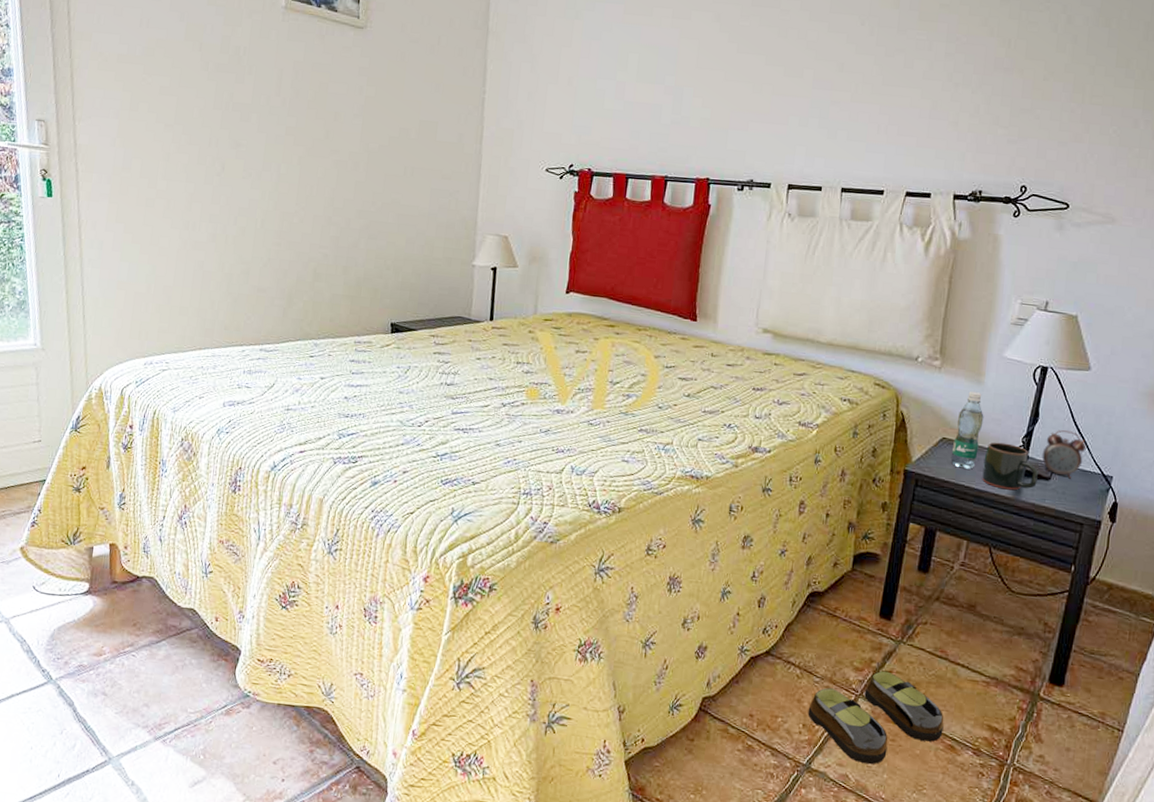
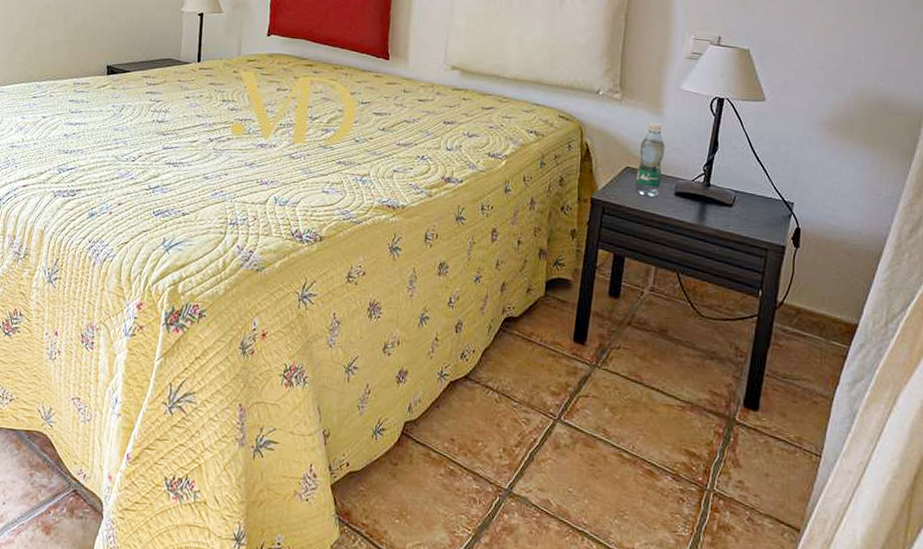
slippers: present [808,670,944,764] -> none [507,395,642,489]
mug: present [982,442,1039,491] -> none [666,170,722,217]
alarm clock: present [1042,430,1087,479] -> none [723,158,766,206]

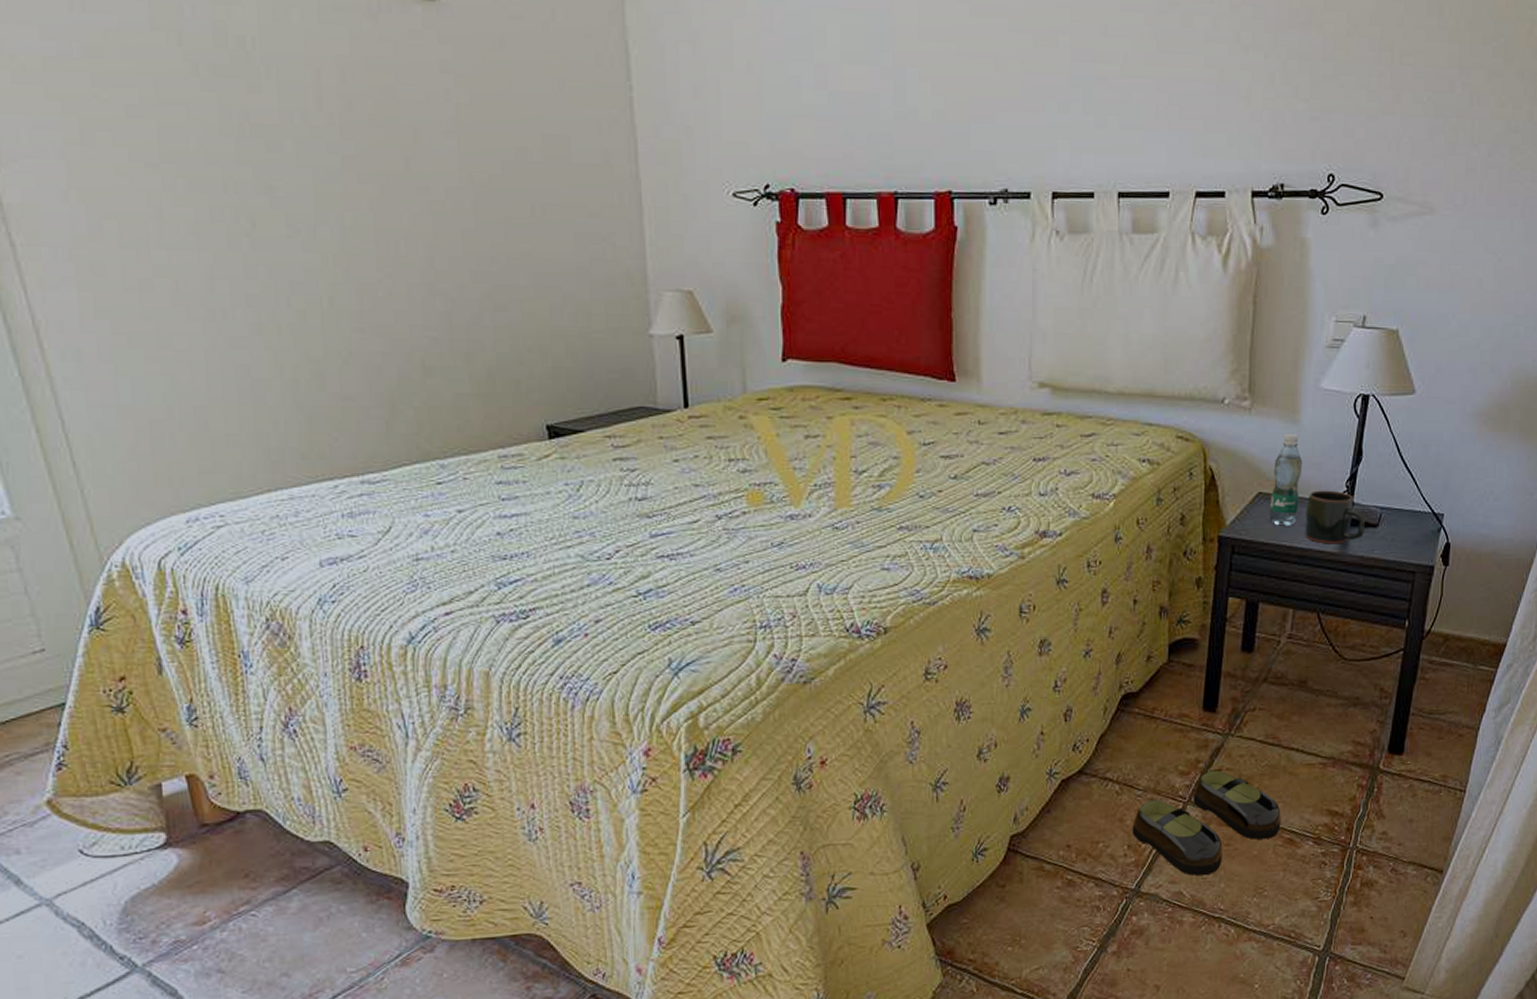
slippers: none [507,395,642,489] -> present [1132,770,1281,875]
mug: none [666,170,722,217] -> present [1305,490,1366,544]

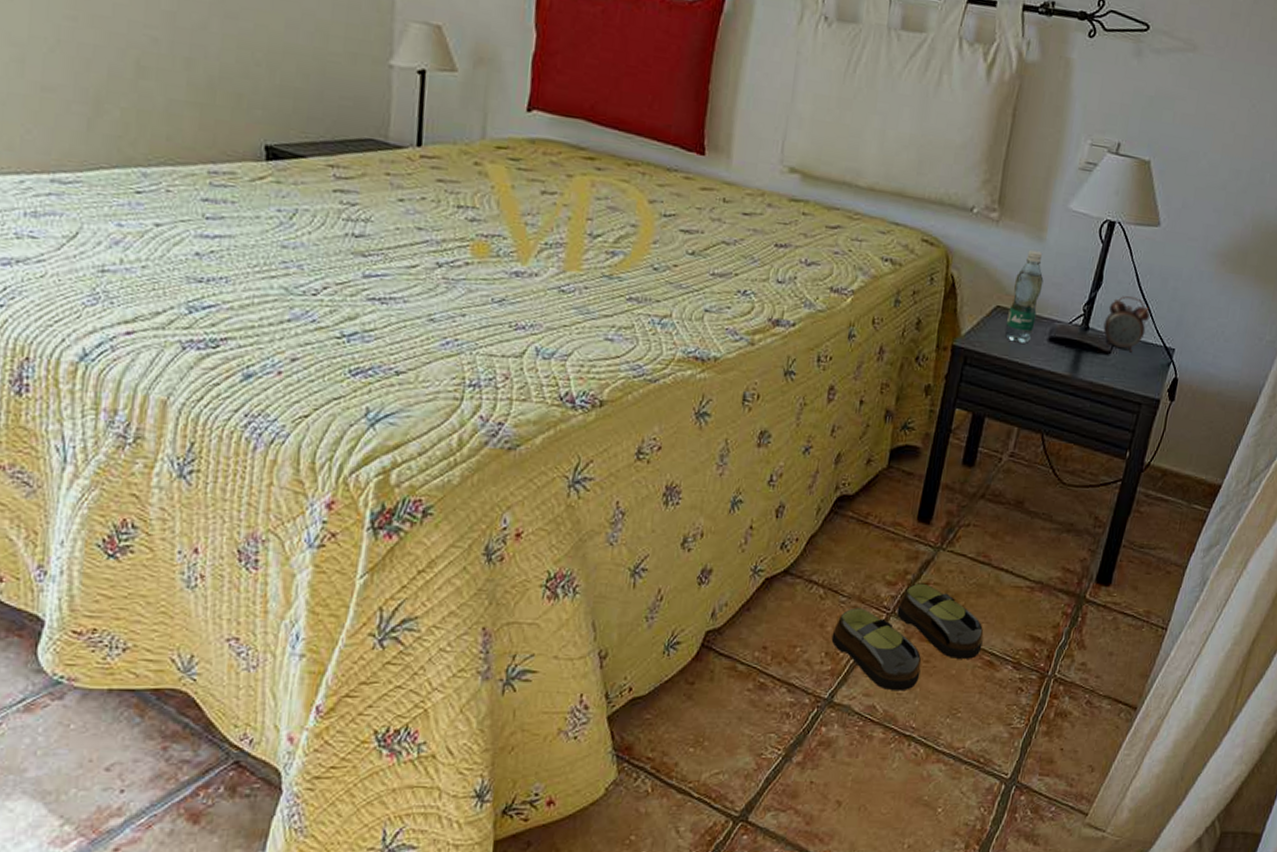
mug: present [1305,490,1366,544] -> none [1038,310,1099,367]
alarm clock: none [1368,467,1415,523] -> present [1103,296,1151,353]

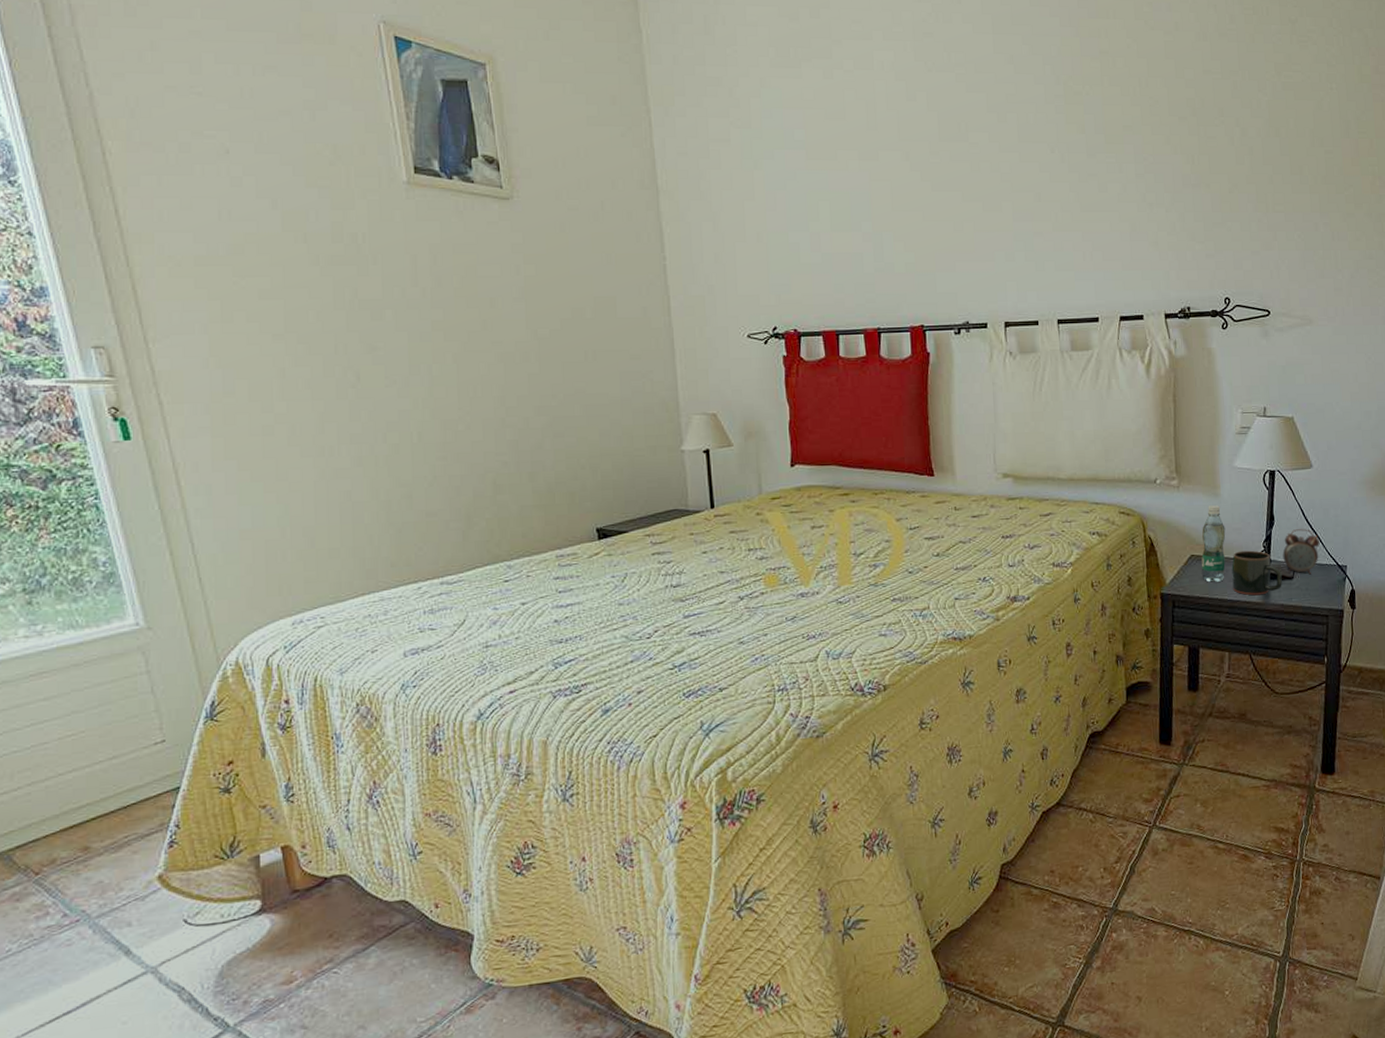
slippers: present [831,583,984,690] -> none [1106,796,1235,893]
mug: none [1038,310,1099,367] -> present [1231,550,1283,596]

